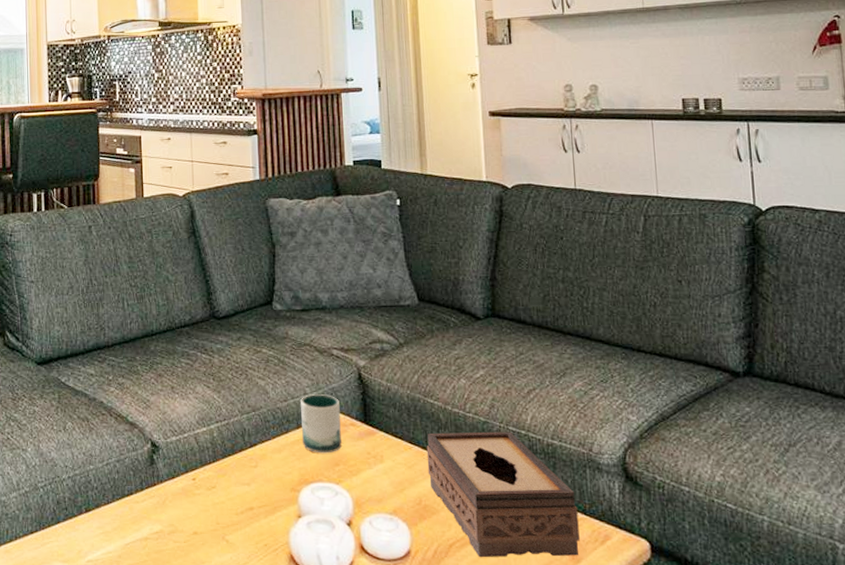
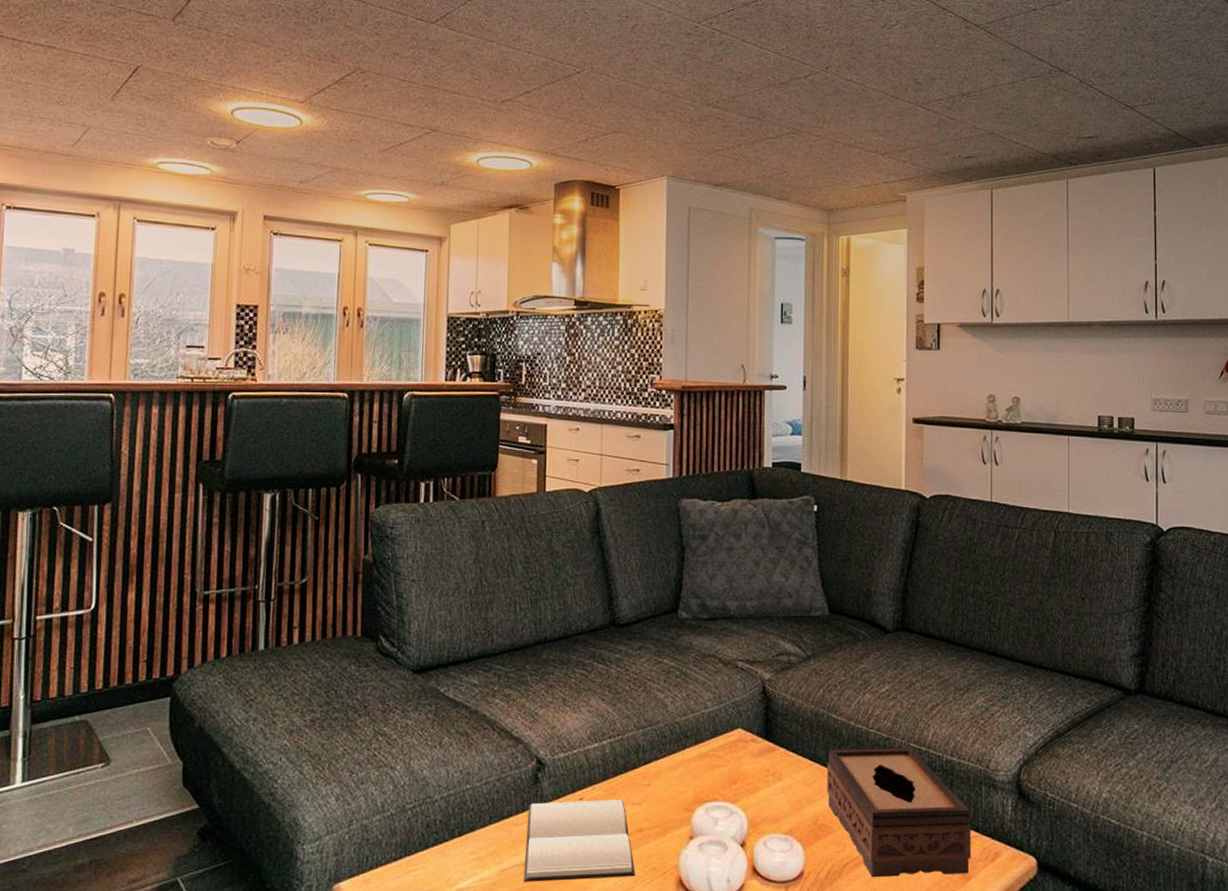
book: none [146,480,249,556] -> present [523,800,635,882]
mug: present [301,394,342,454] -> none [700,709,741,771]

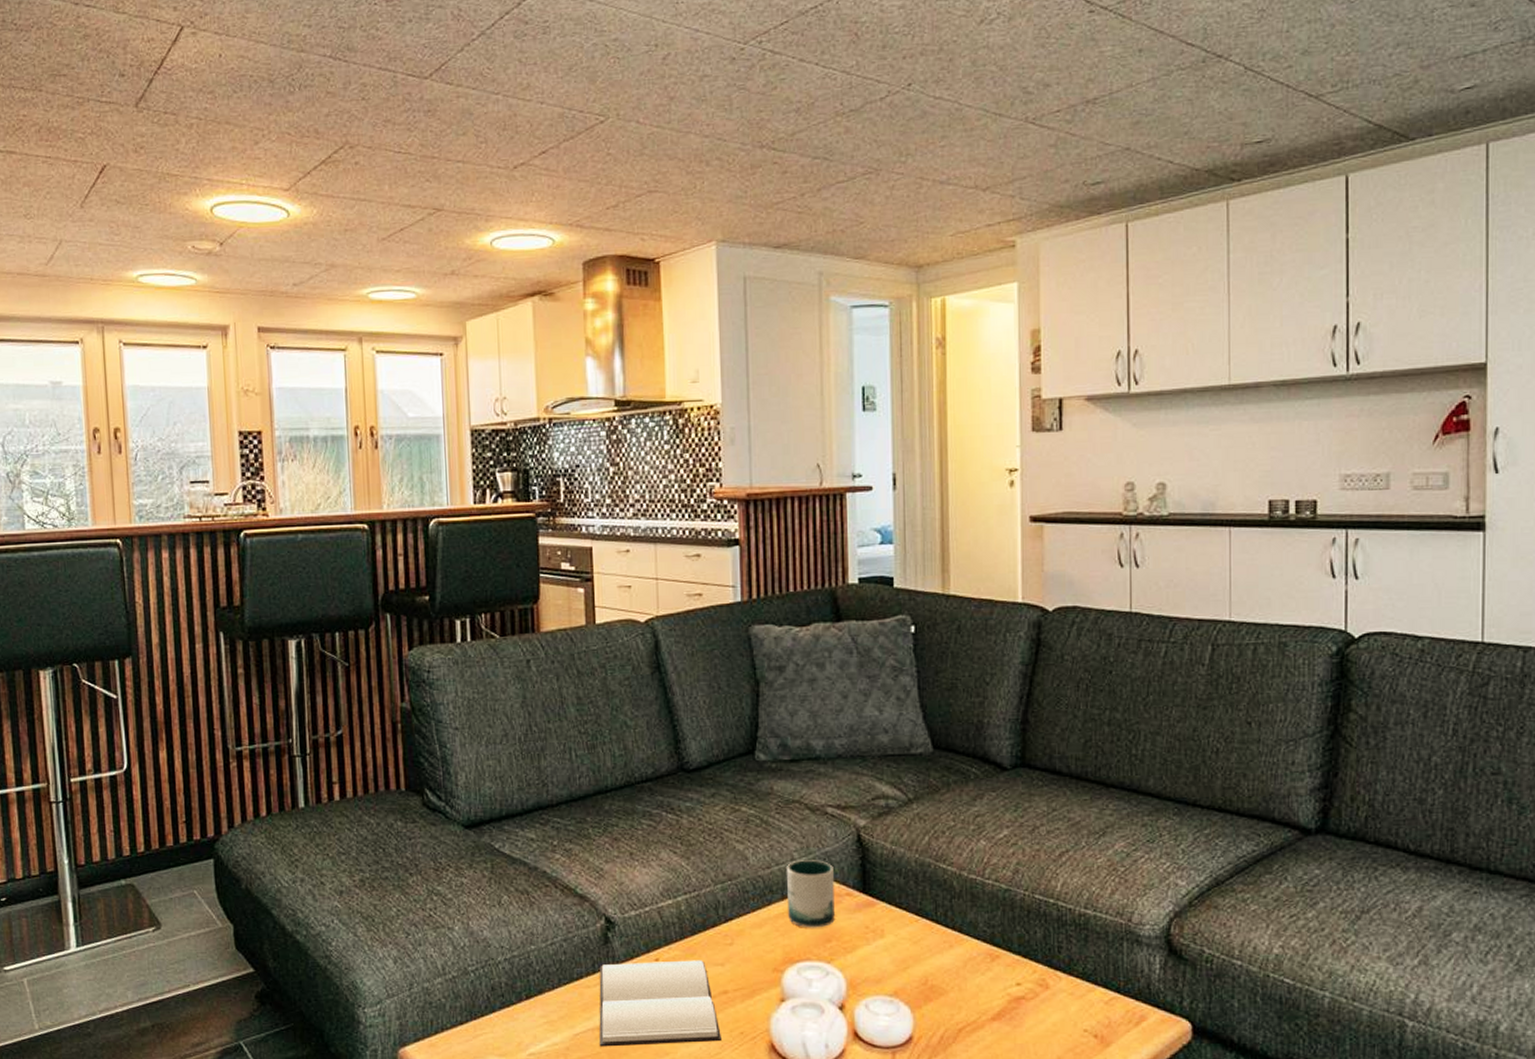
mug: none [700,709,741,771] -> present [787,860,835,928]
tissue box: present [826,748,971,878] -> none [936,900,1111,1043]

